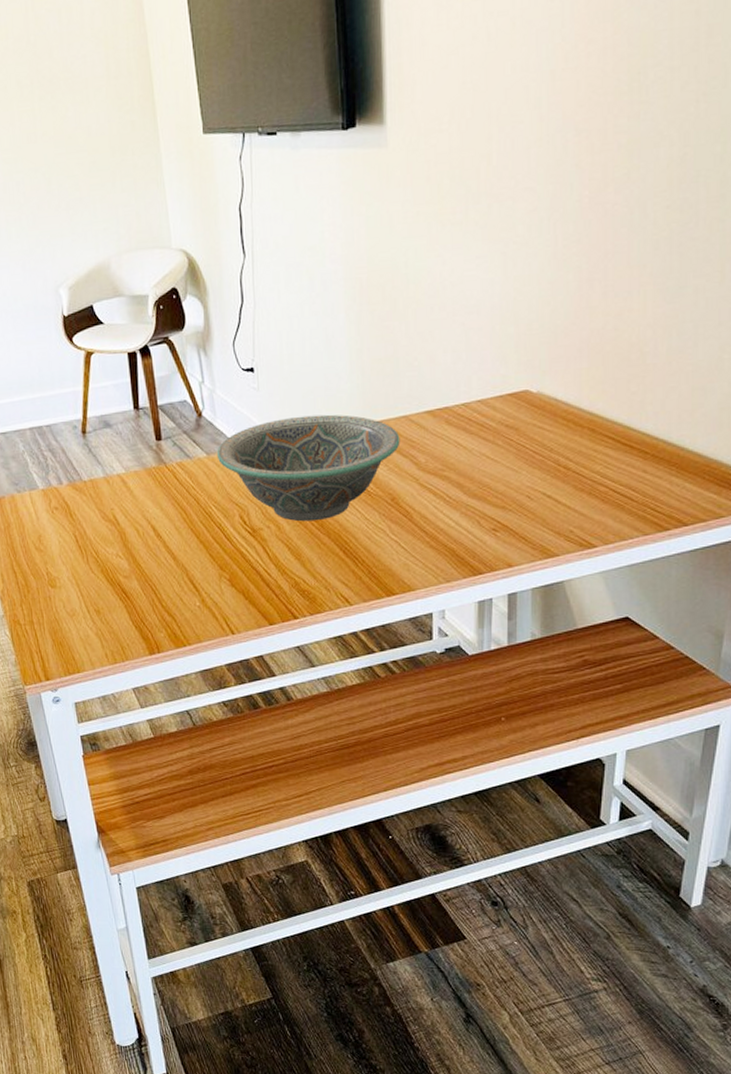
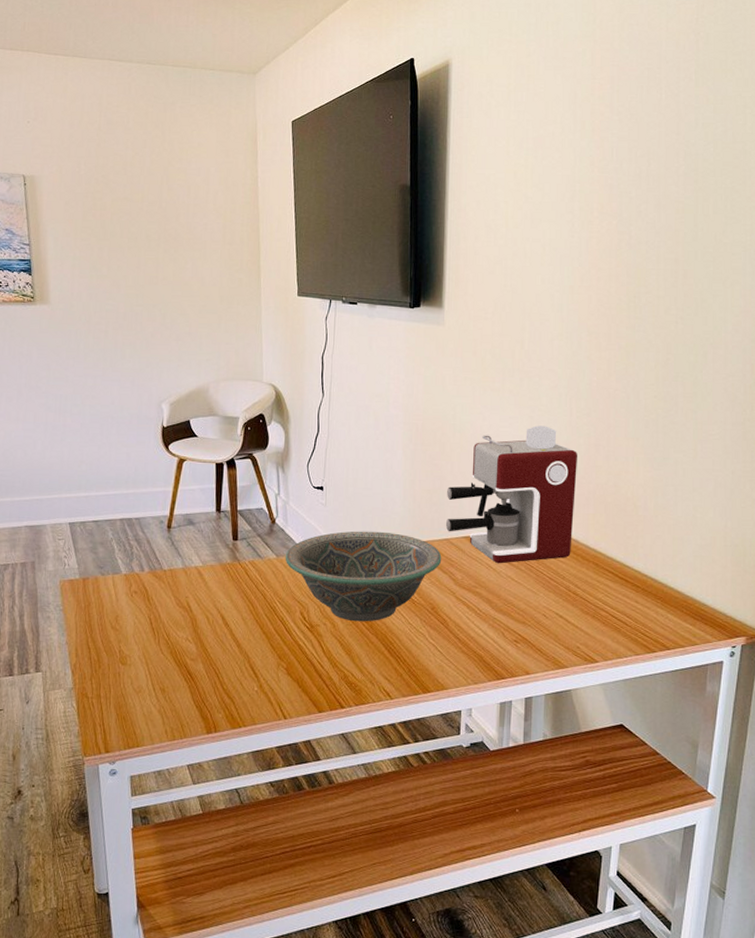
coffee maker: none [402,262,565,441] -> present [445,425,577,564]

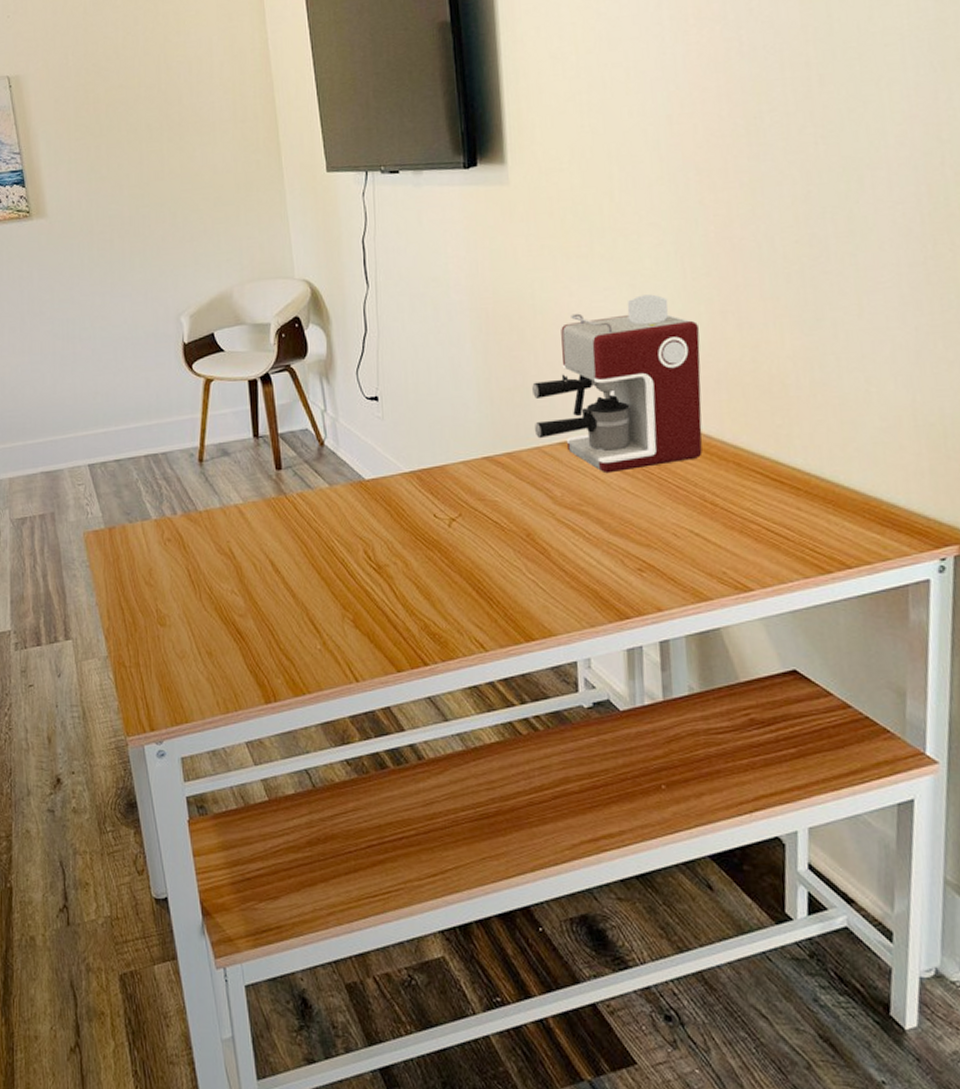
decorative bowl: present [285,531,442,622] -> none [339,445,534,558]

